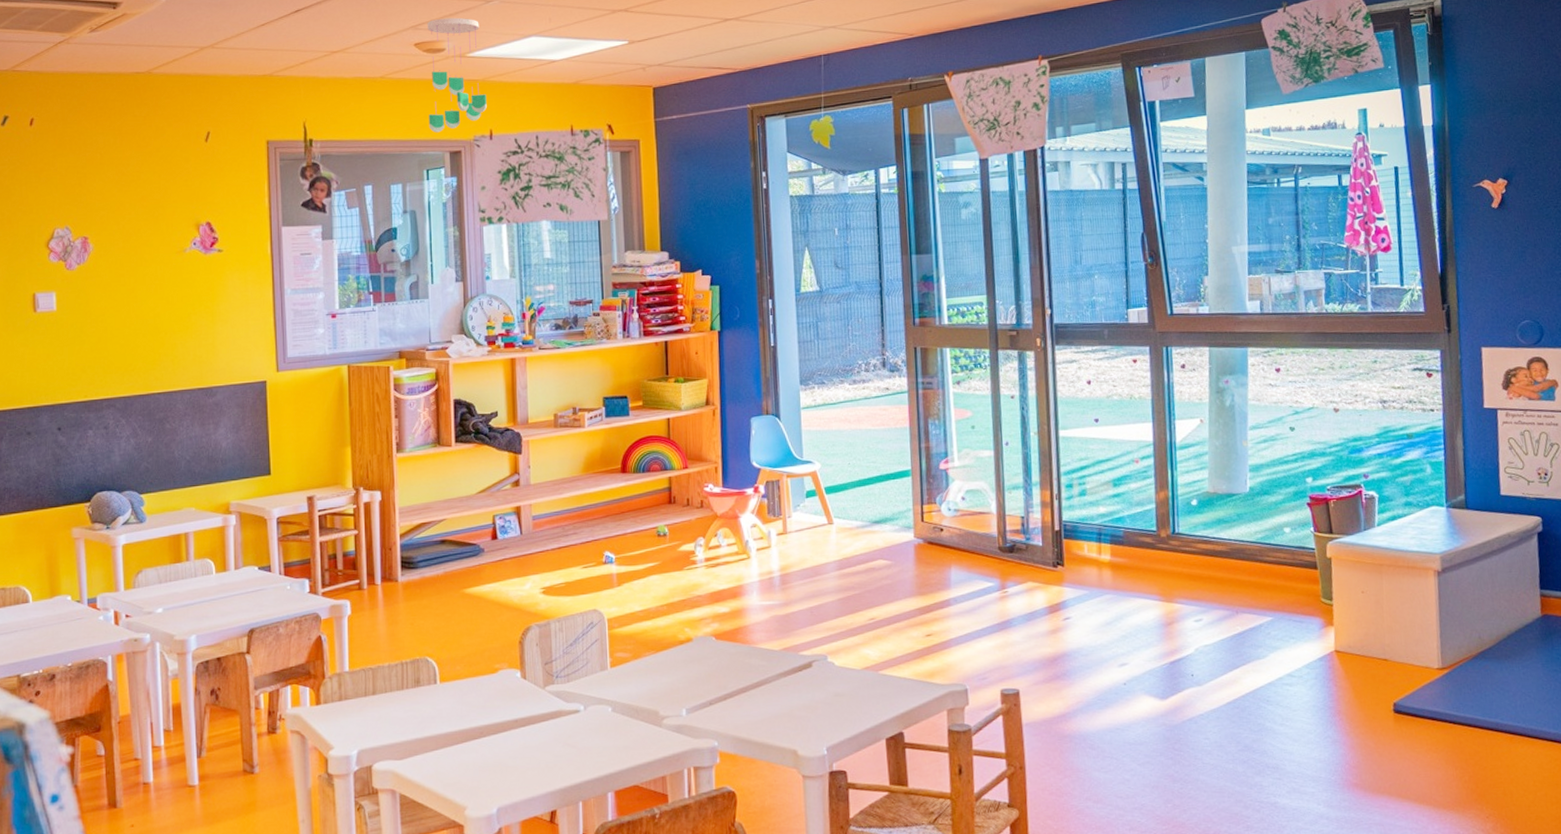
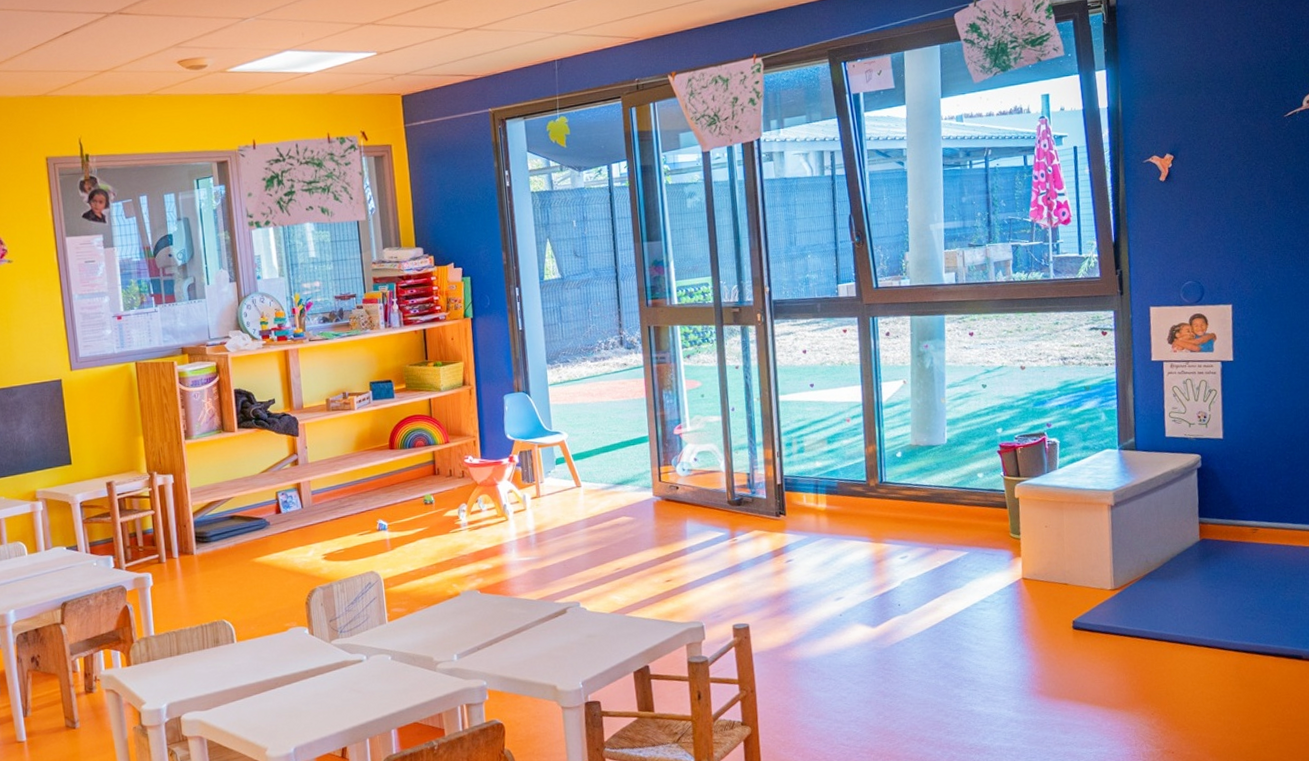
ceiling mobile: present [427,17,487,133] -> none [188,35,249,145]

